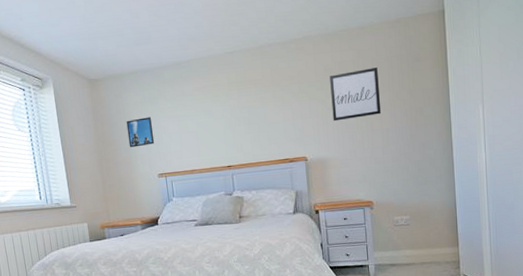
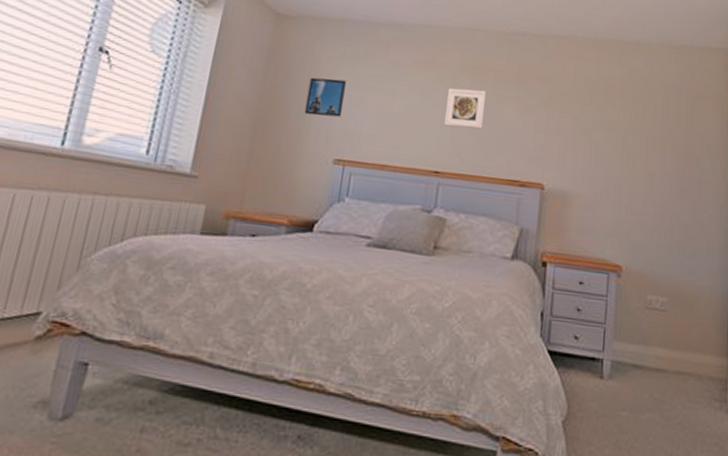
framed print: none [223,98,255,132] -> present [443,88,487,130]
wall art: present [330,67,381,122] -> none [586,89,651,153]

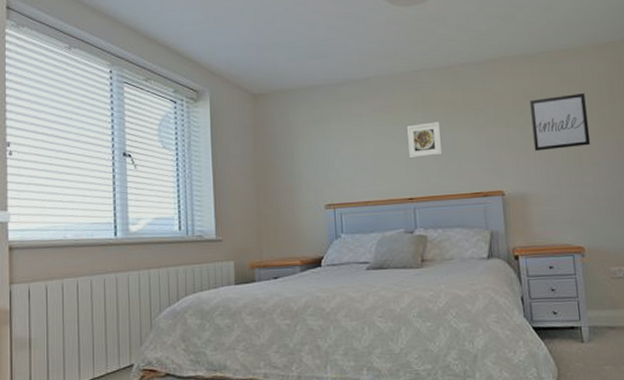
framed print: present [304,77,346,117] -> none [291,138,324,173]
wall art: none [586,89,651,153] -> present [530,93,590,152]

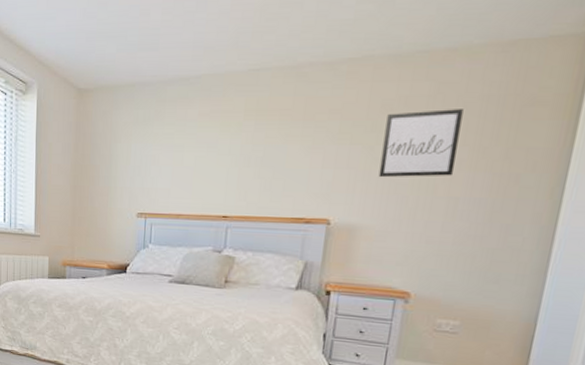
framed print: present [406,121,443,159] -> none [230,133,272,173]

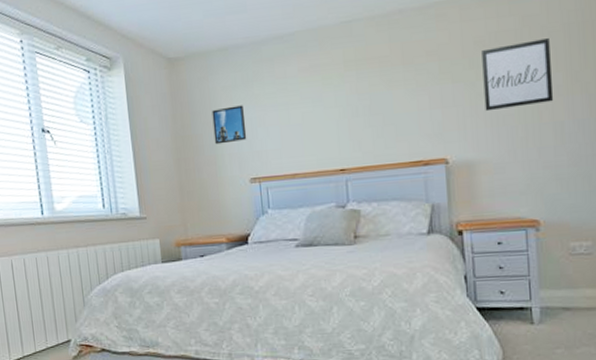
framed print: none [110,142,141,177] -> present [212,105,247,145]

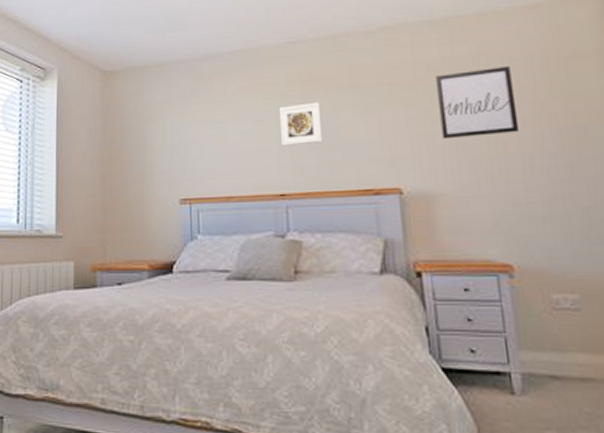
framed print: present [212,105,247,145] -> none [144,121,180,161]
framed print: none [336,81,378,125] -> present [278,102,323,146]

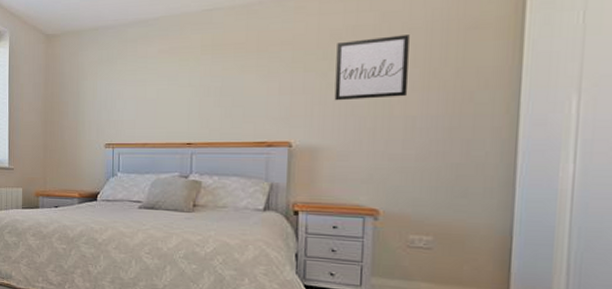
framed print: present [278,102,323,146] -> none [191,65,229,103]

